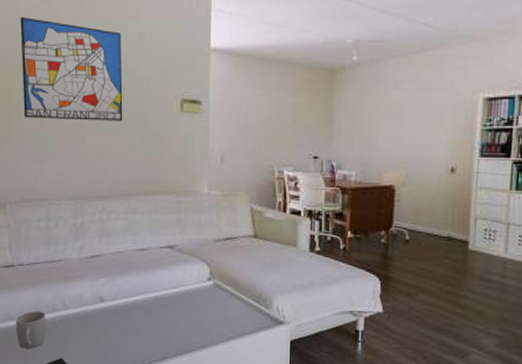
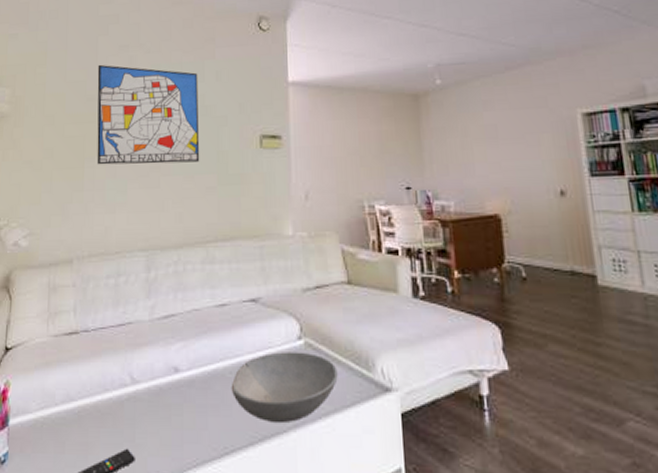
mug: present [16,311,46,349] -> none [76,389,111,438]
bowl: none [149,289,240,345] -> present [231,352,338,424]

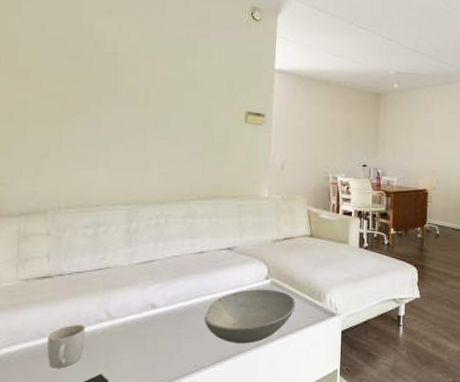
mug: none [76,389,111,438] -> present [47,325,86,368]
wall art: present [97,64,200,165] -> none [78,25,190,129]

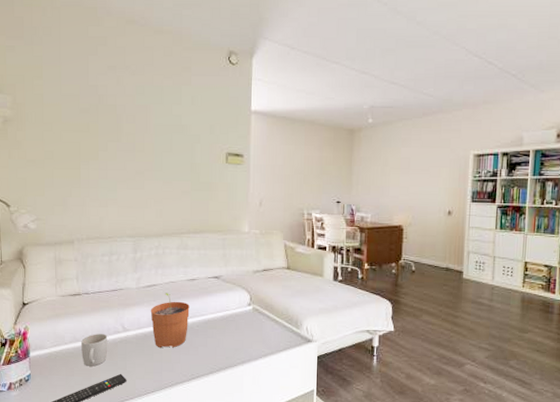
plant pot: none [145,269,196,337] -> present [150,293,190,349]
bowl: present [204,289,296,344] -> none [197,313,275,361]

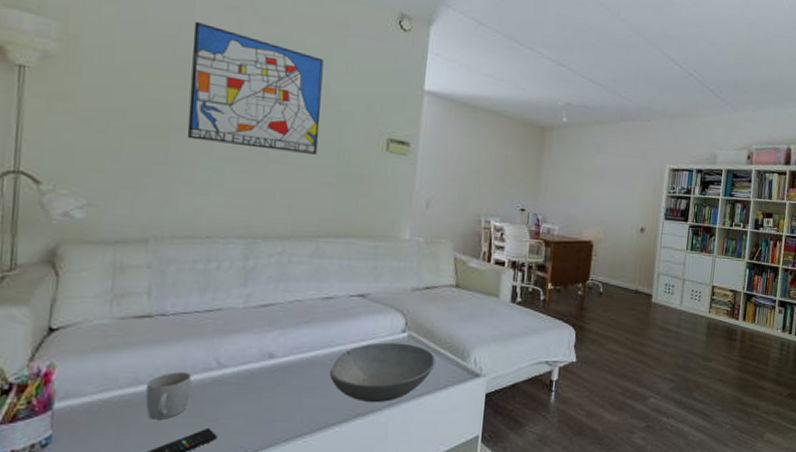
wall art: none [89,81,177,171] -> present [186,21,324,155]
plant pot: present [150,293,190,349] -> none [262,315,321,391]
bowl: none [197,313,275,361] -> present [329,342,436,403]

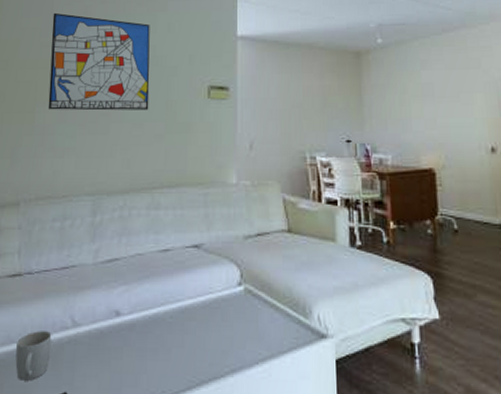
bowl: present [329,342,436,403] -> none [171,297,276,369]

